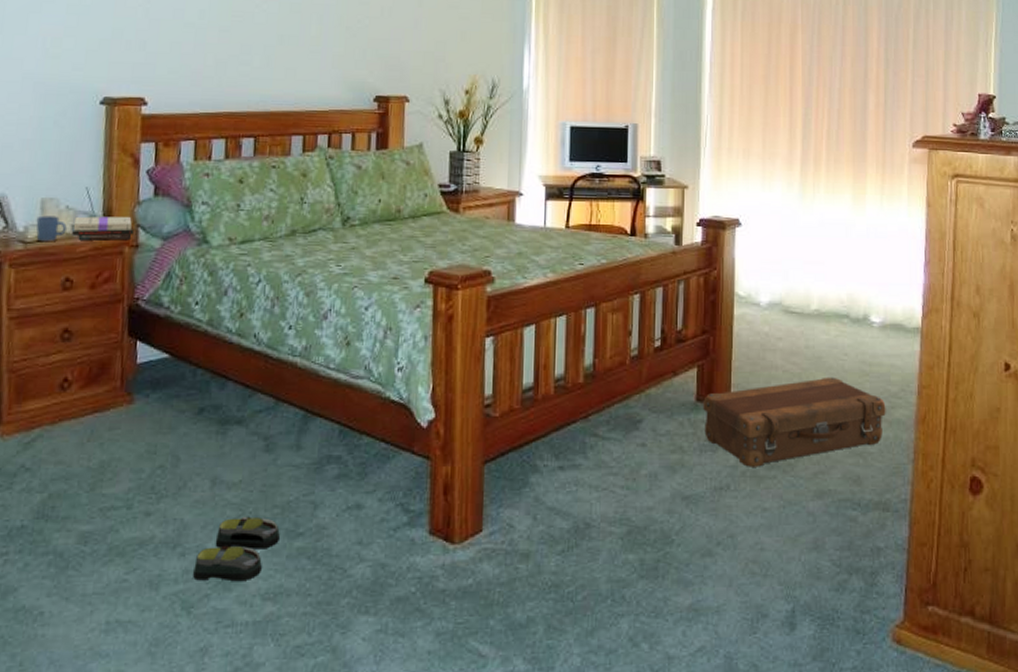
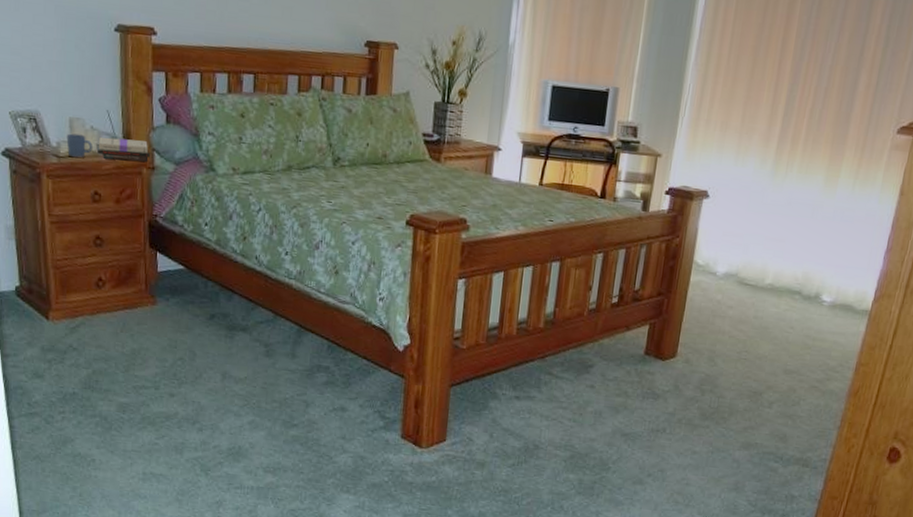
slippers: present [193,516,280,582] -> none [209,406,278,456]
suitcase: present [703,377,886,467] -> none [648,346,822,417]

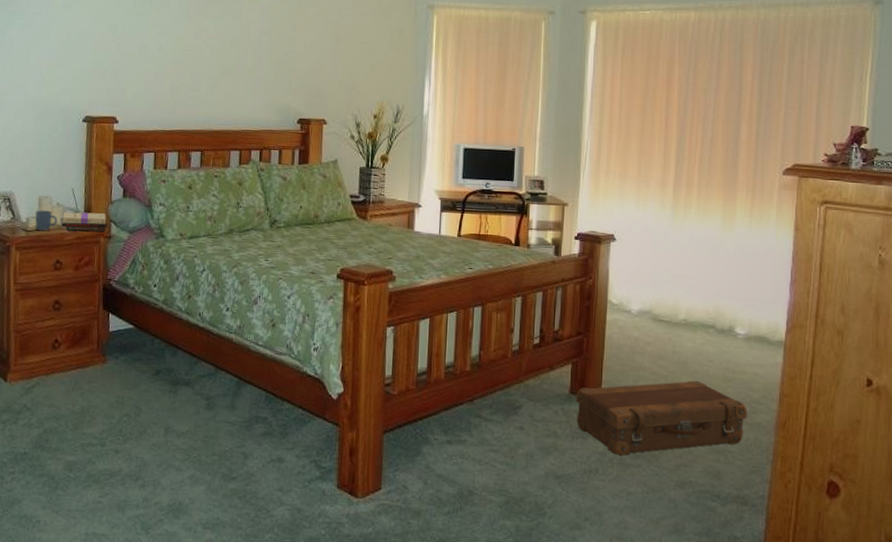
suitcase: none [648,346,822,417] -> present [576,380,747,456]

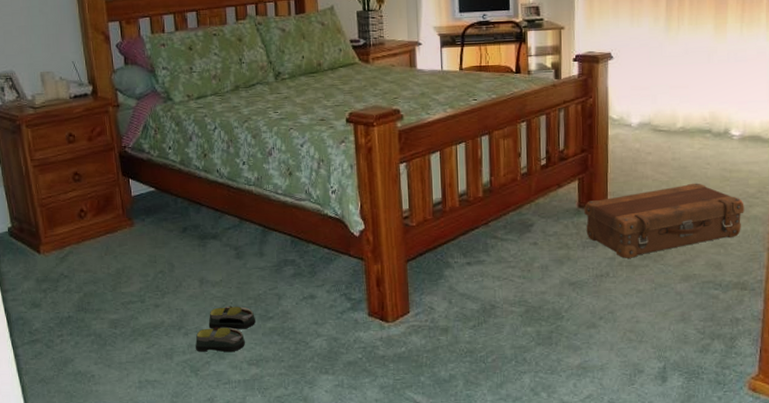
mug: present [35,210,58,232] -> none [39,85,63,107]
books: present [60,211,108,232] -> none [65,82,114,104]
slippers: none [150,460,218,512] -> present [195,306,255,353]

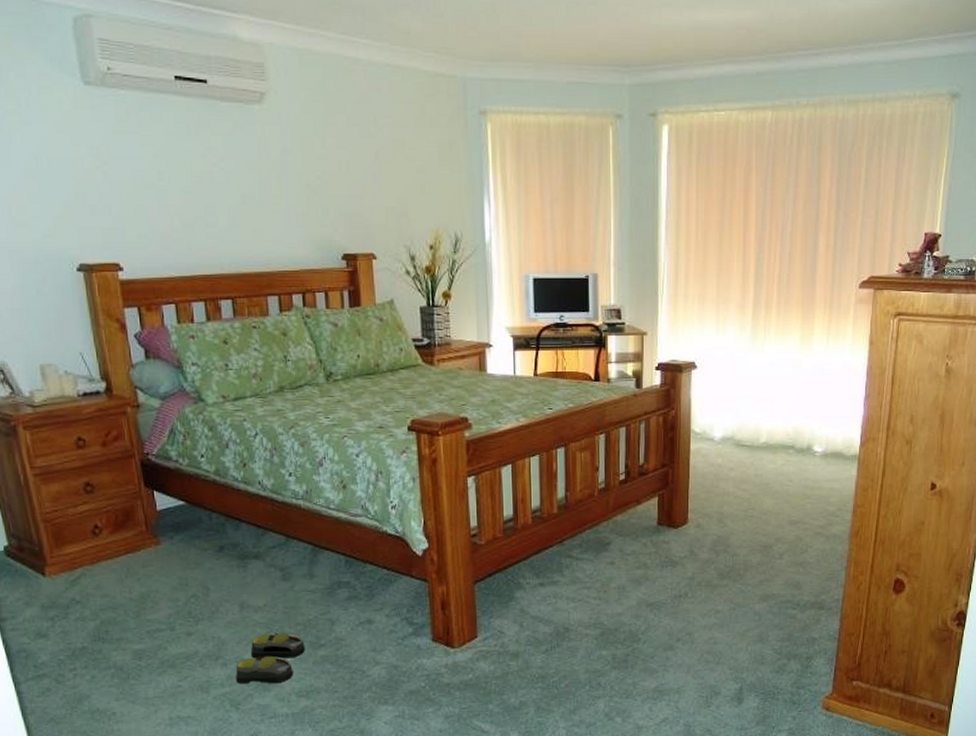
suitcase: present [584,183,744,258] -> none [664,500,824,578]

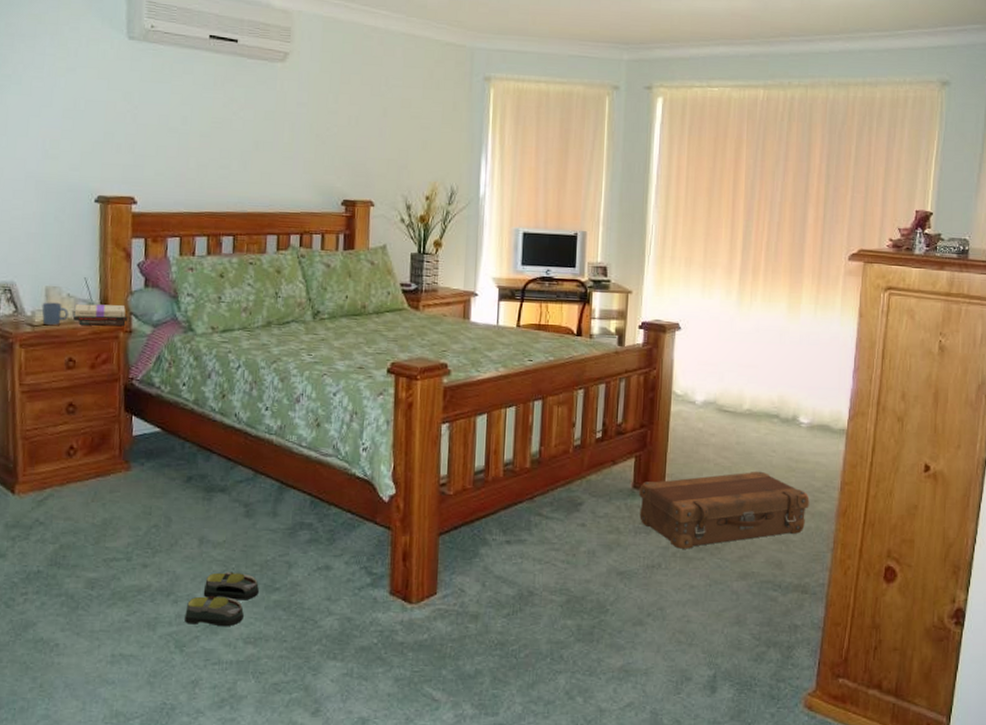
mug: none [39,380,70,406] -> present [41,302,69,326]
books: none [72,378,133,402] -> present [71,303,128,326]
suitcase: none [664,500,824,578] -> present [639,471,810,549]

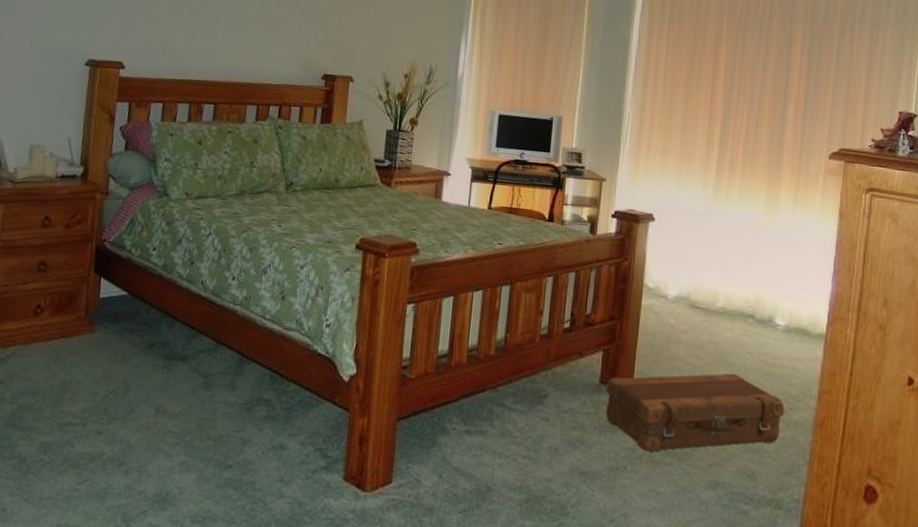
mug: present [41,302,69,326] -> none [23,159,50,184]
books: present [71,303,128,326] -> none [52,163,106,187]
slippers: present [185,571,259,627] -> none [134,444,212,503]

